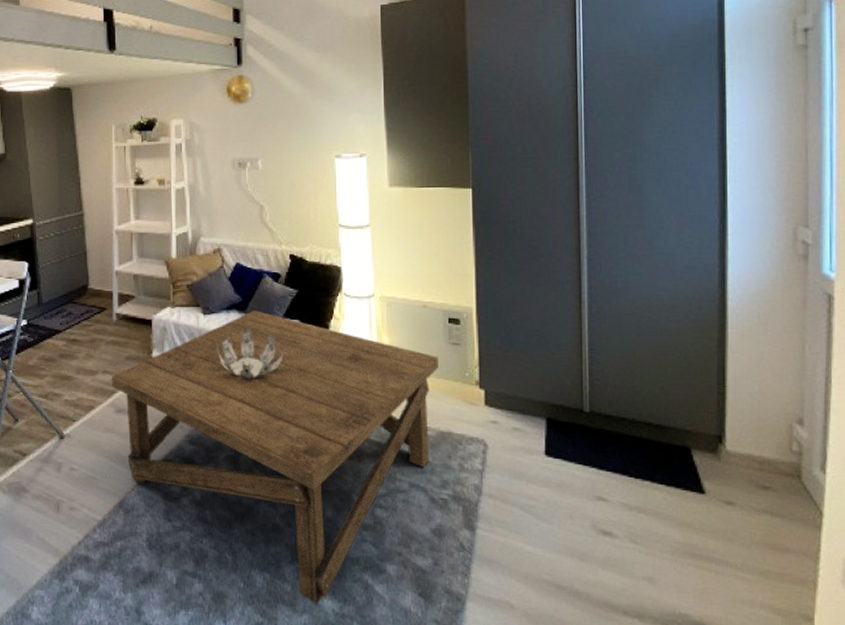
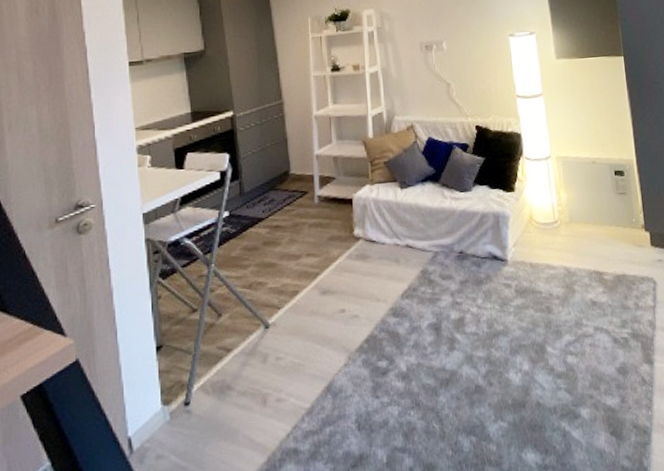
coffee table: present [111,311,439,604] -> none [314,180,610,460]
decorative bowl: present [217,327,285,378] -> none [414,197,477,246]

